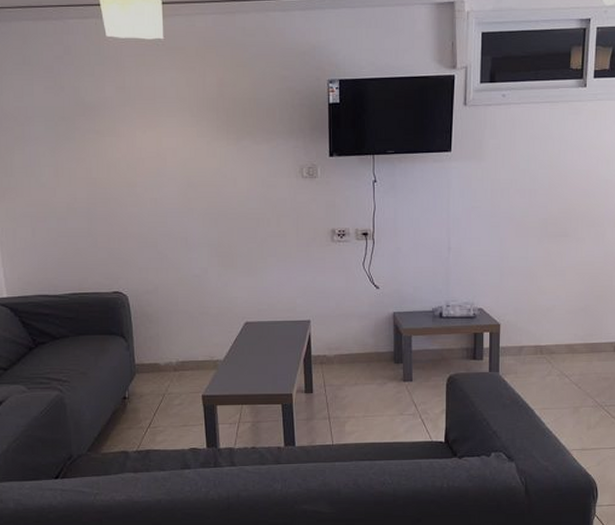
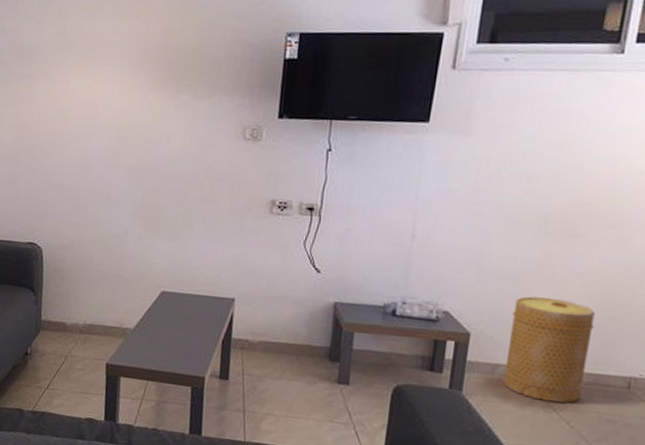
basket: none [527,288,587,370] -> present [503,296,595,403]

